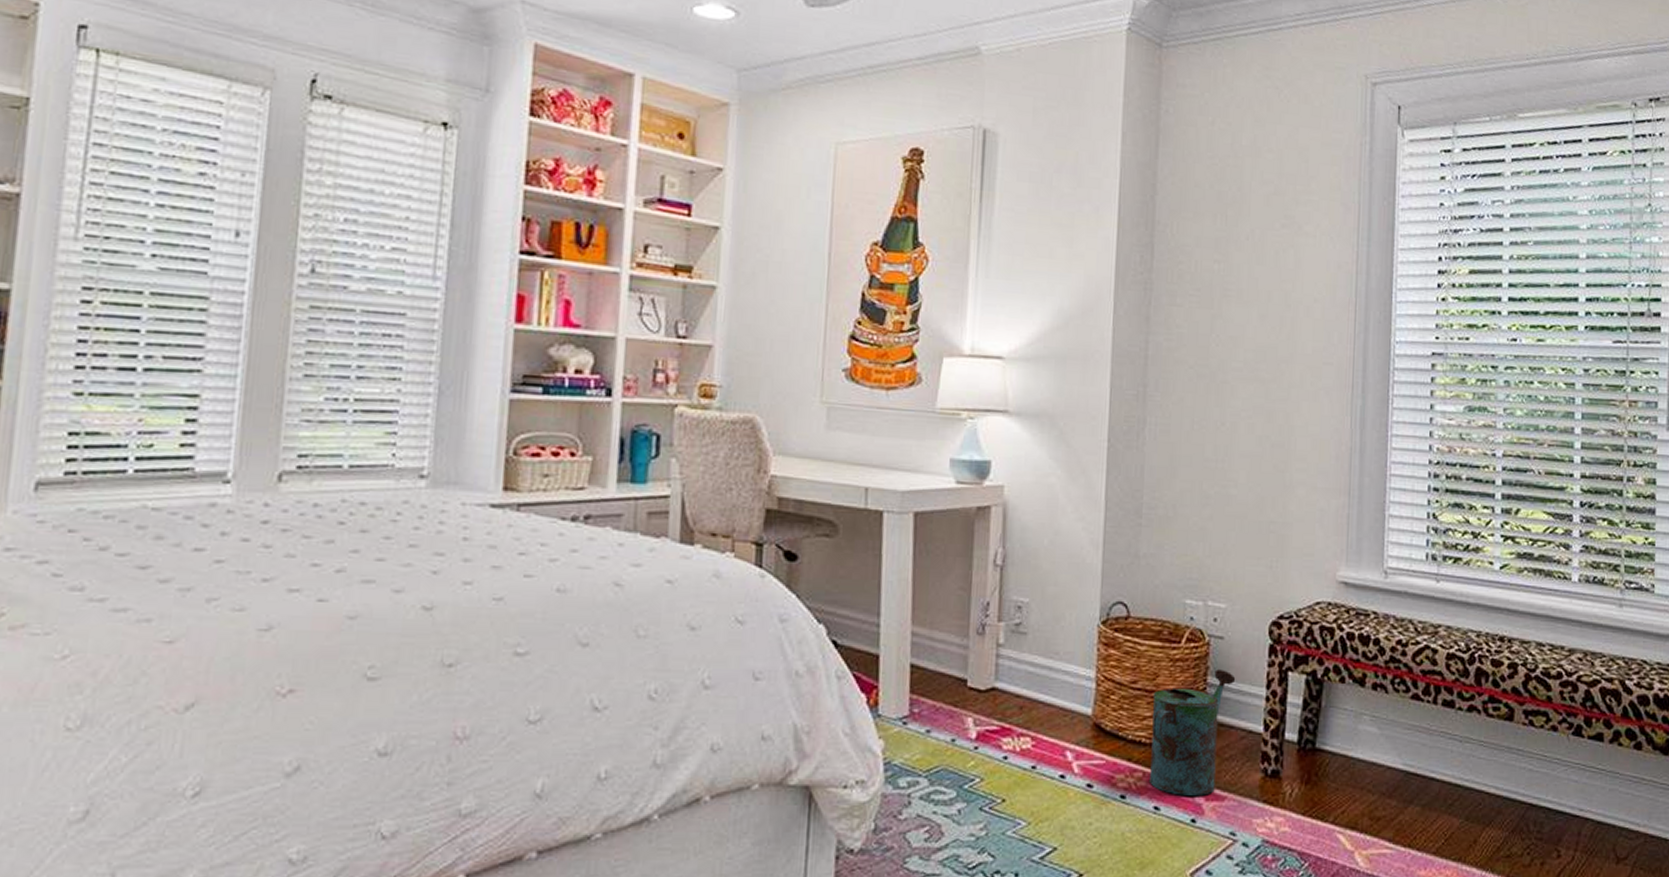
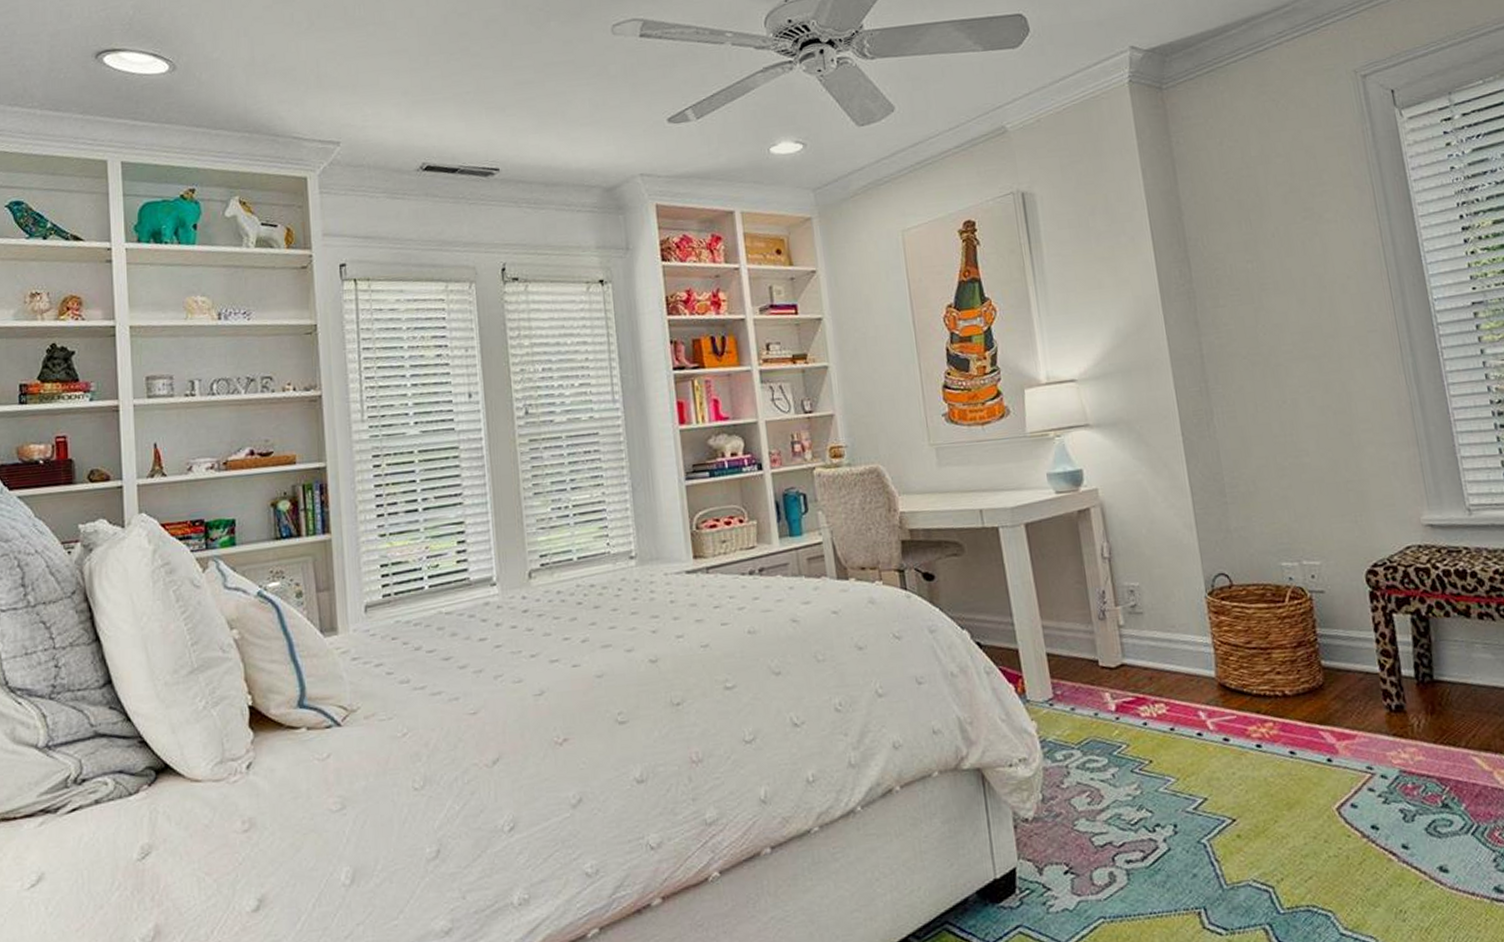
watering can: present [1148,669,1236,796] -> none [1268,620,1344,739]

